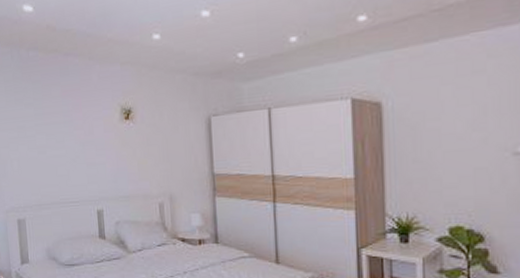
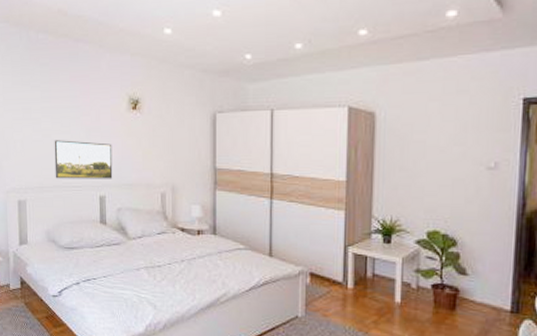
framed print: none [49,155,110,195] -> present [54,140,113,179]

